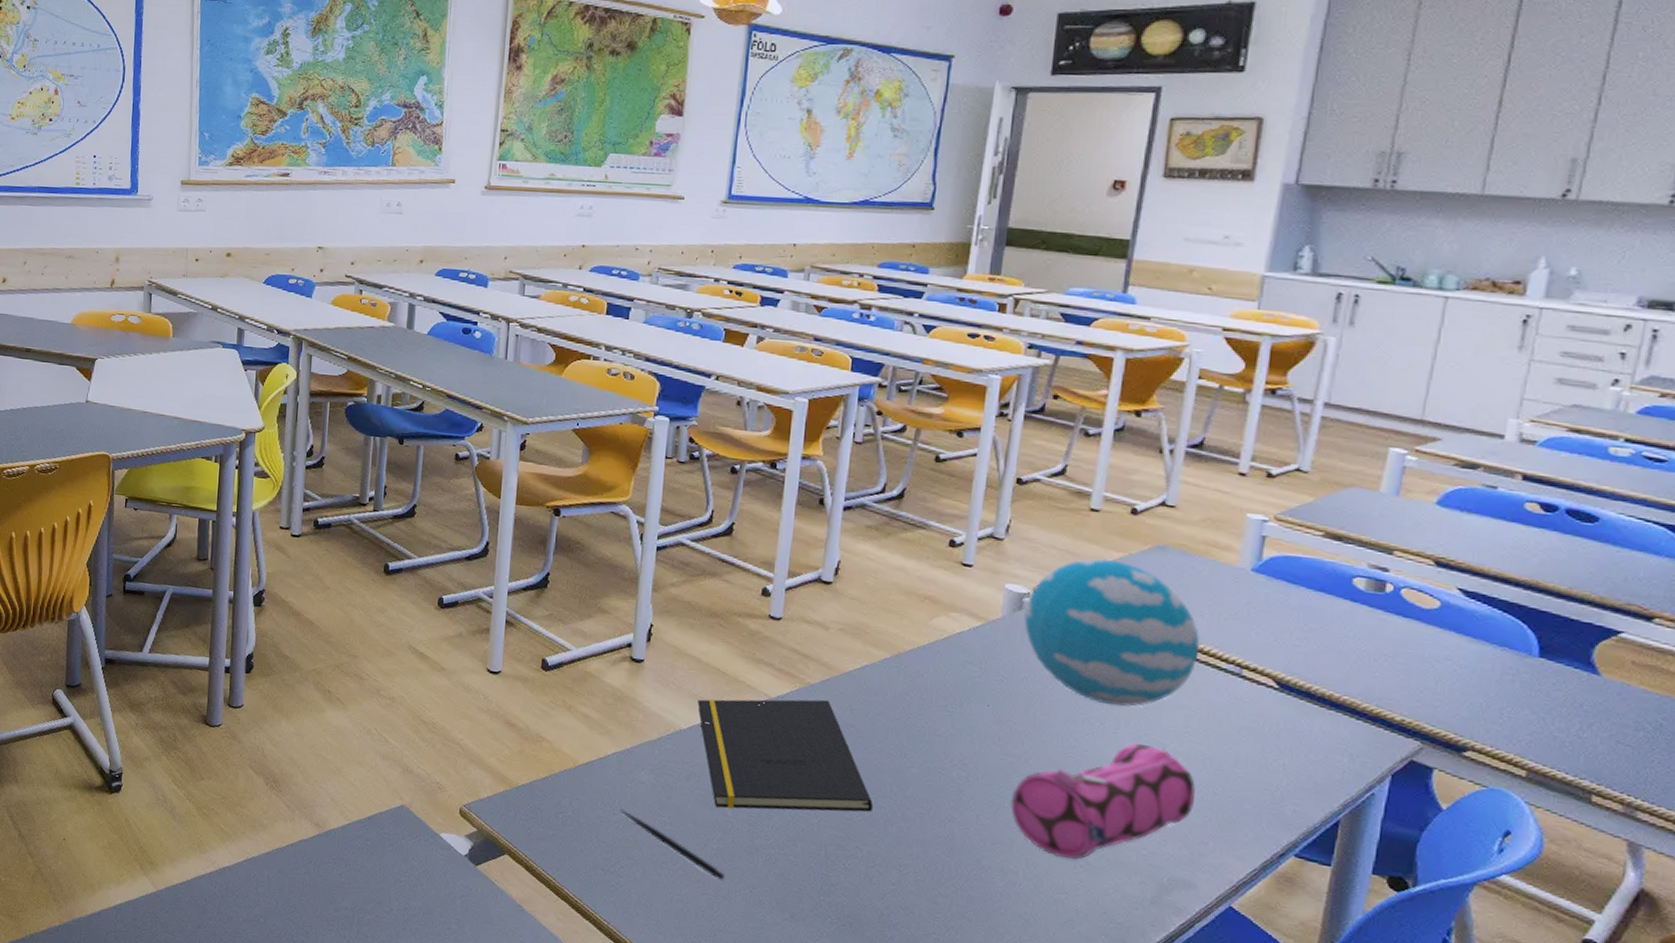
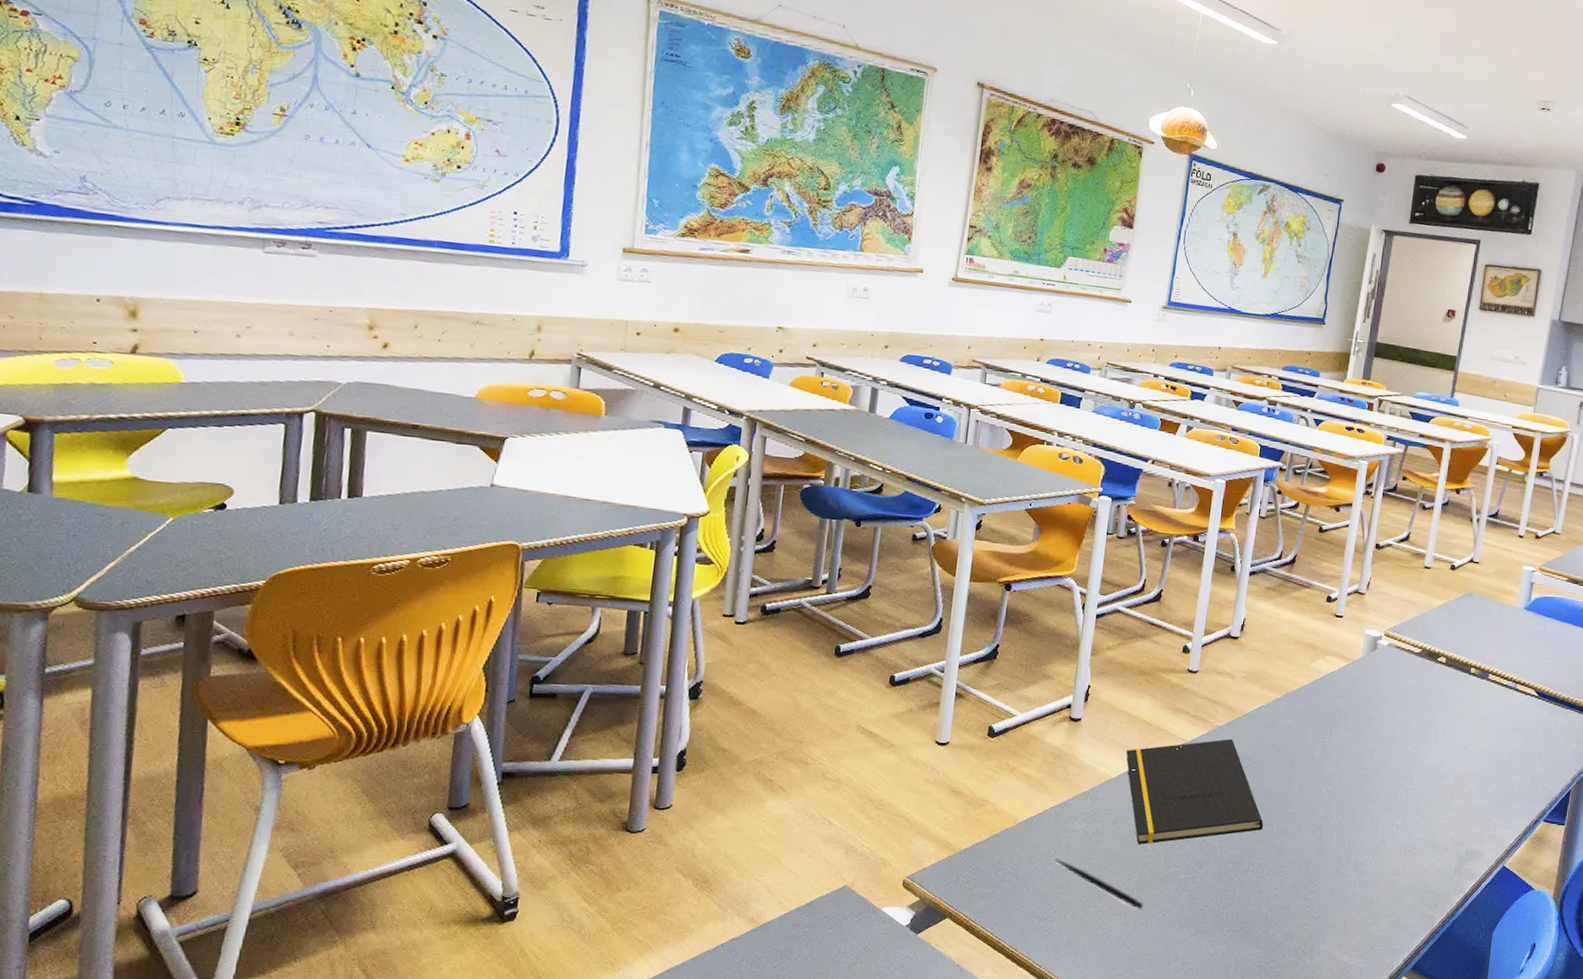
pencil case: present [1010,743,1196,860] -> none [1363,749,1485,847]
decorative ball: present [1024,558,1201,707] -> none [1377,605,1492,721]

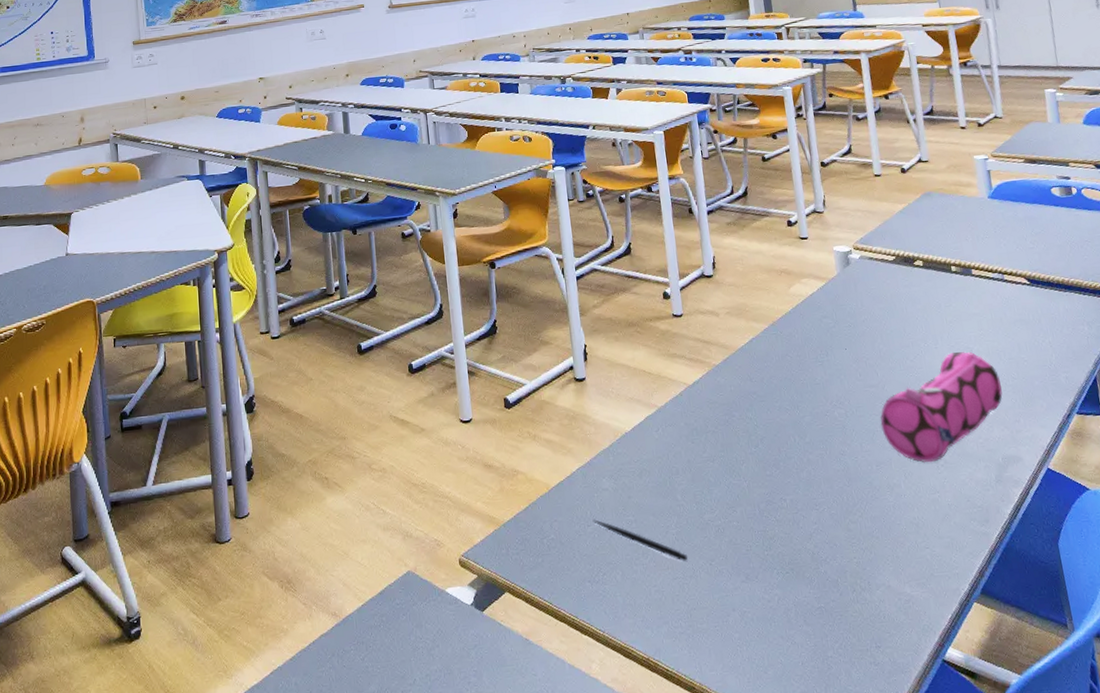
notepad: present [1126,738,1263,845] -> none [634,375,785,495]
pencil case: none [1363,749,1485,847] -> present [879,352,1003,464]

